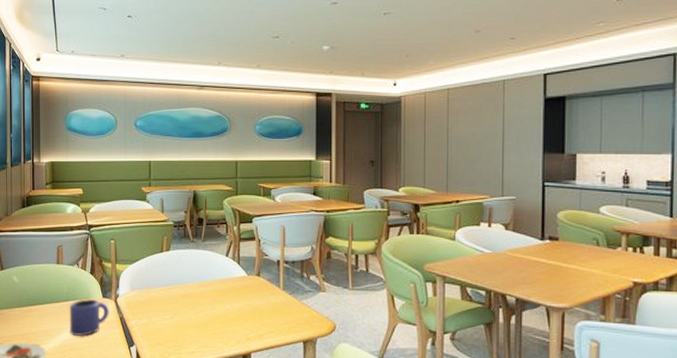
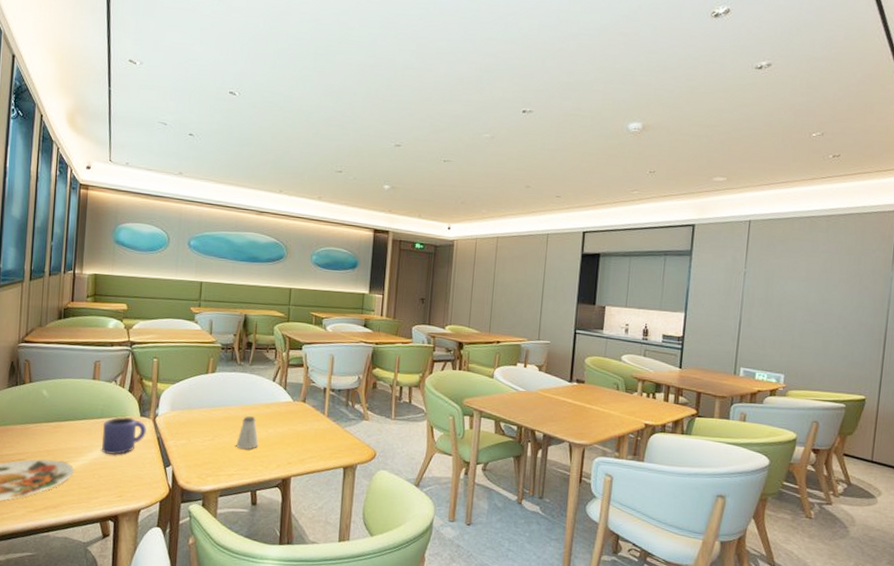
saltshaker: none [195,293,217,327] -> present [236,416,259,450]

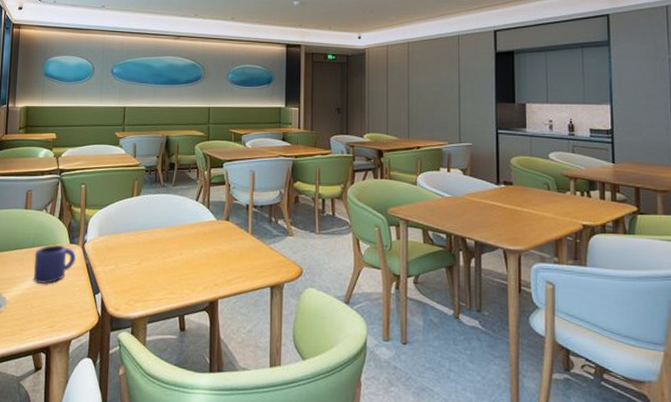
saltshaker: present [236,416,259,450] -> none [163,238,185,273]

